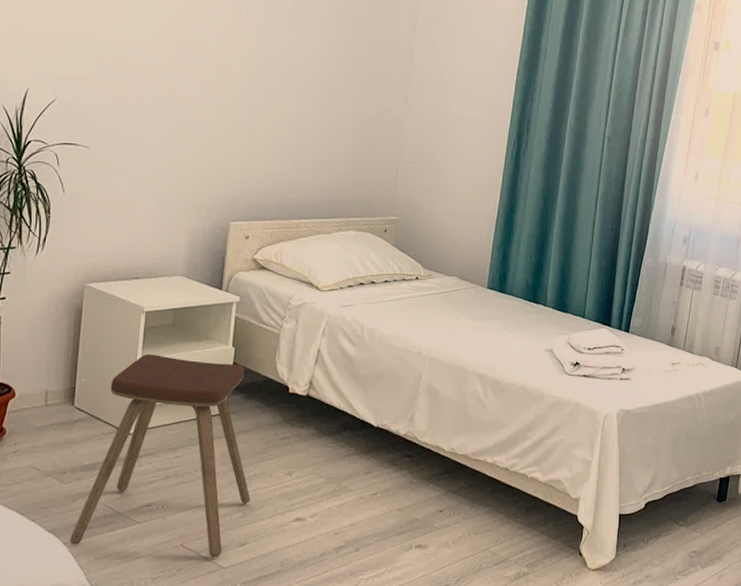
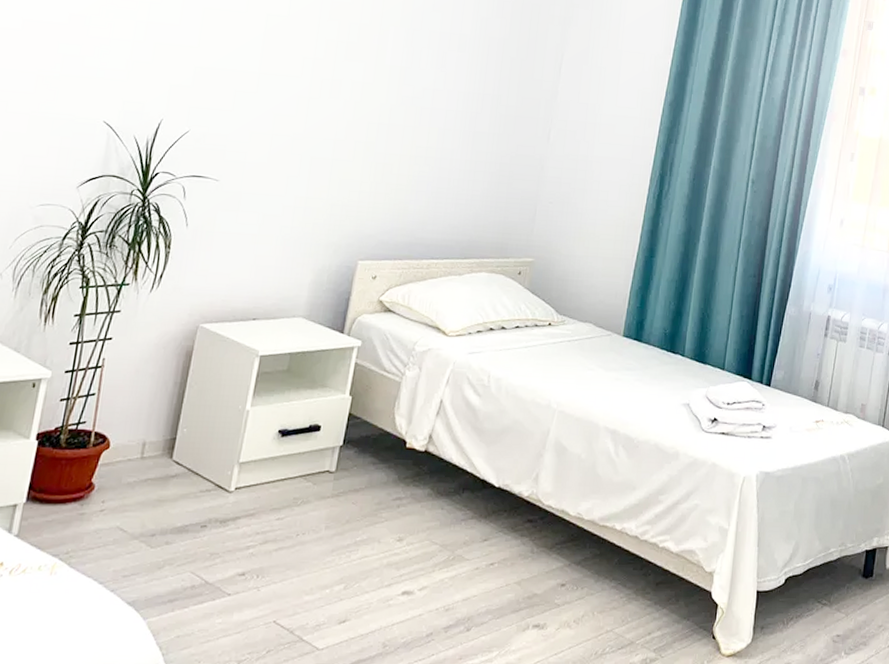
music stool: present [70,354,250,558] -> none [150,403,361,637]

